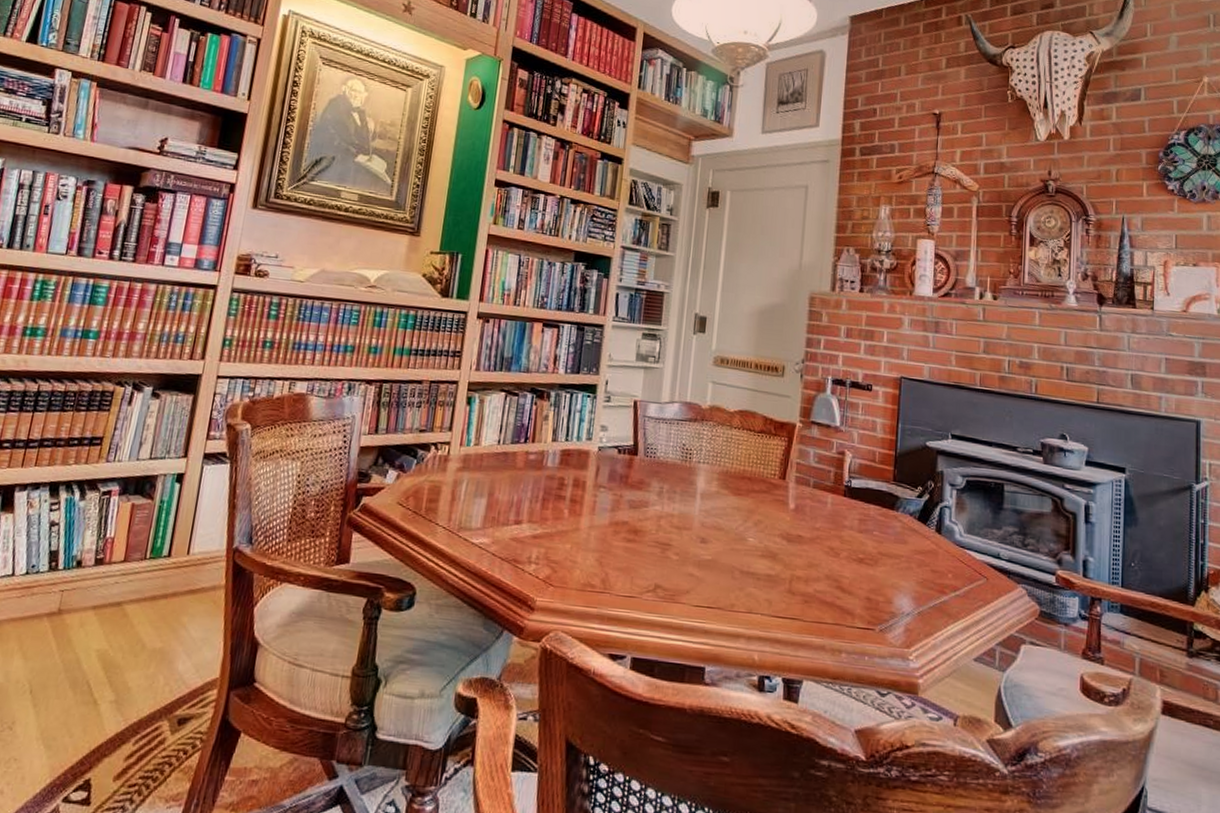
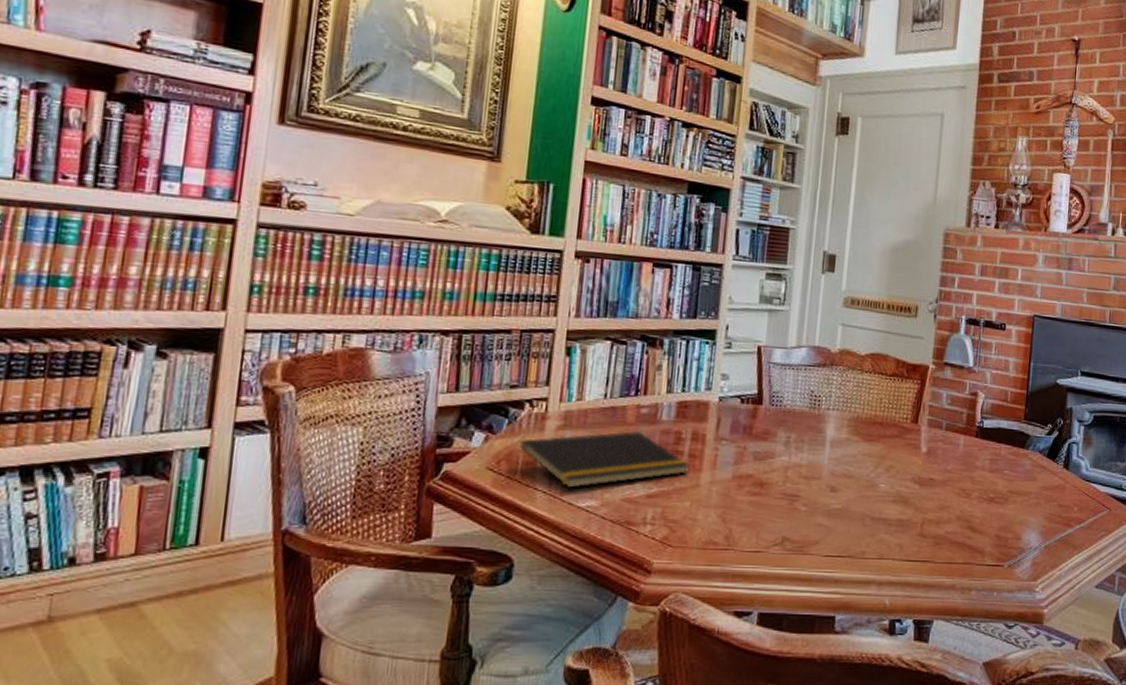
notepad: none [420,475,571,525] -> present [514,430,690,488]

